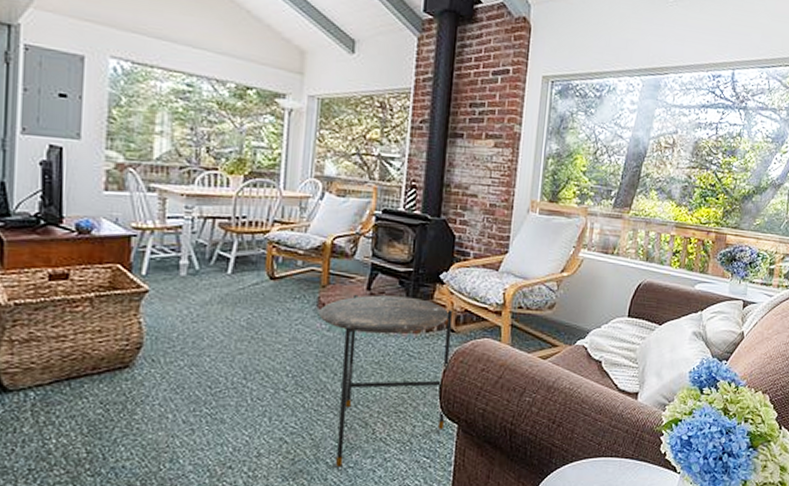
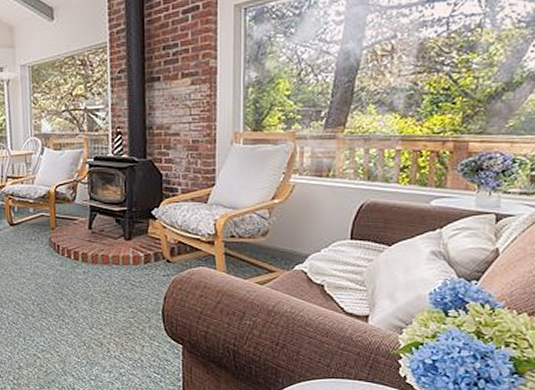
side table: present [319,294,453,466] -> none [52,233,169,378]

